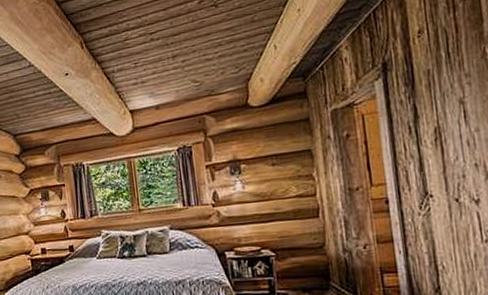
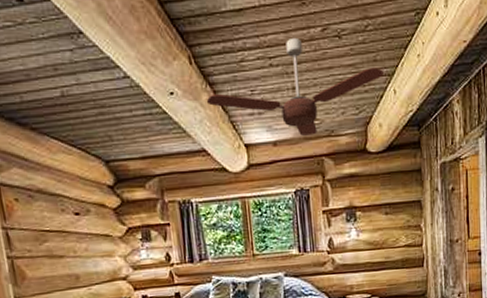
ceiling fan: none [95,12,262,98] -> present [206,37,383,136]

